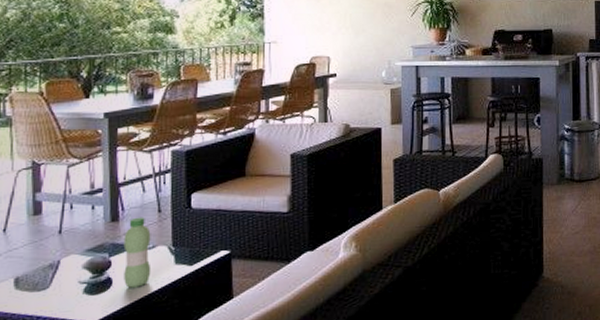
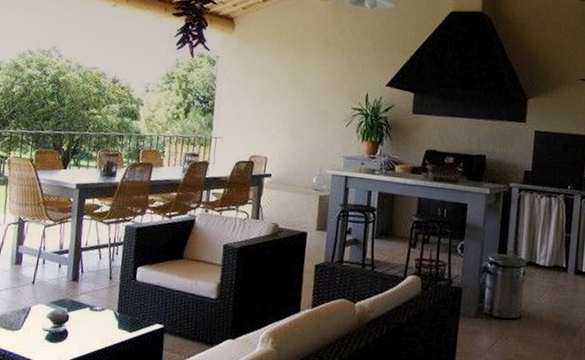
water bottle: present [123,217,152,288] -> none [77,280,102,343]

